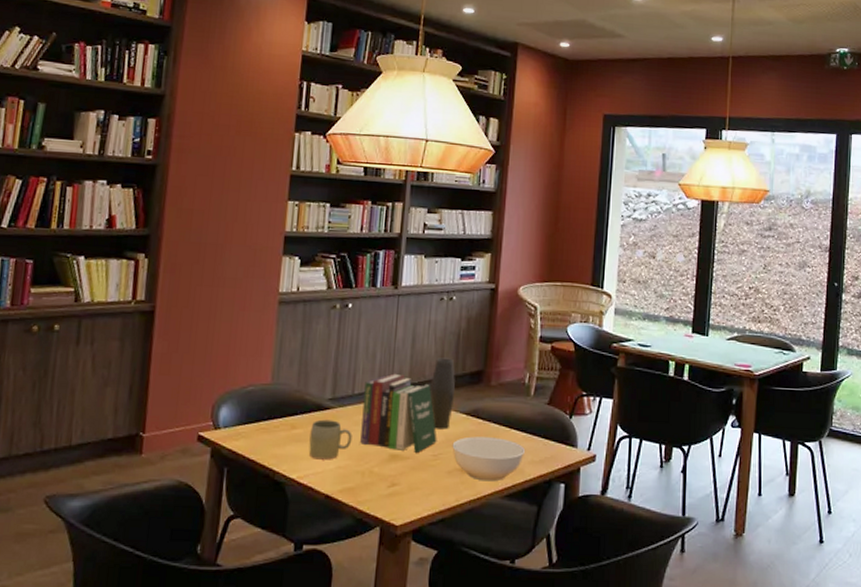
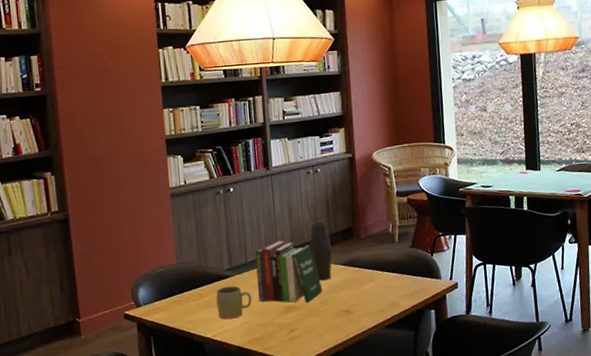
bowl: present [452,436,526,482] -> none [336,280,398,317]

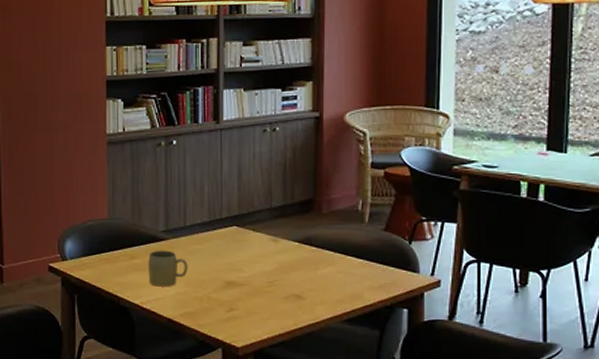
books: present [255,239,323,303] -> none [195,205,271,279]
vase: present [310,221,332,281] -> none [261,188,285,257]

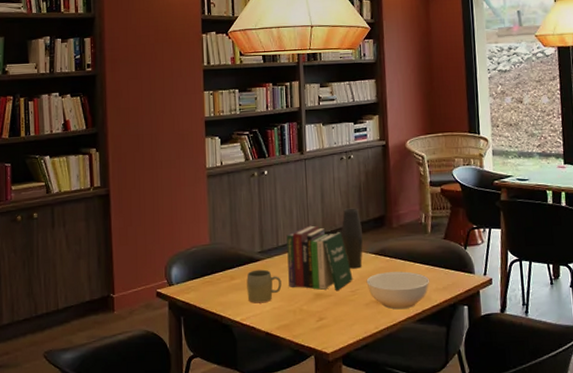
books: none [195,205,271,279] -> present [286,225,353,290]
vase: none [261,188,285,257] -> present [342,208,363,269]
bowl: none [286,263,364,307] -> present [366,271,430,310]

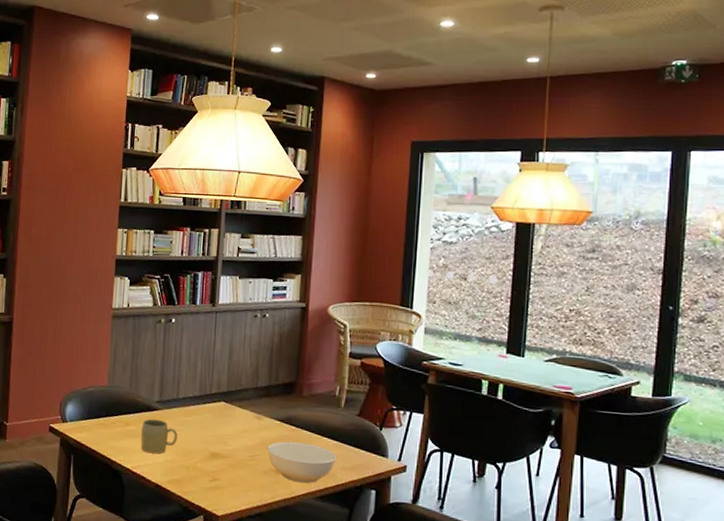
books: present [286,225,353,290] -> none [185,381,254,453]
vase: present [342,208,363,269] -> none [247,369,269,433]

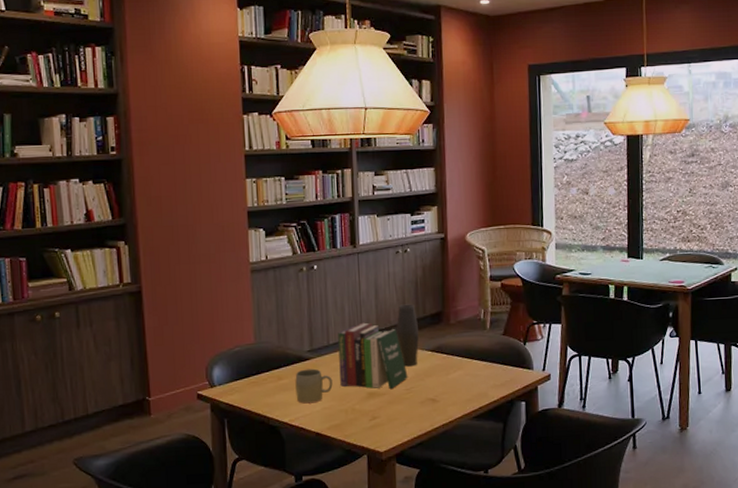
books: none [185,381,254,453] -> present [338,322,408,389]
vase: none [247,369,269,433] -> present [397,304,419,367]
bowl: present [267,441,337,484] -> none [422,368,488,407]

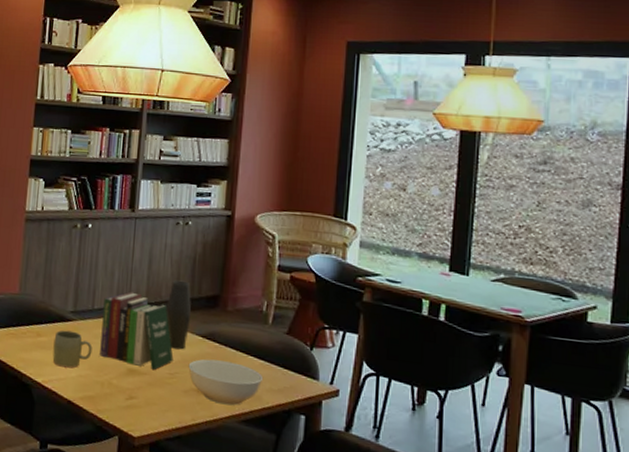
bowl: none [422,368,488,407] -> present [188,359,264,406]

